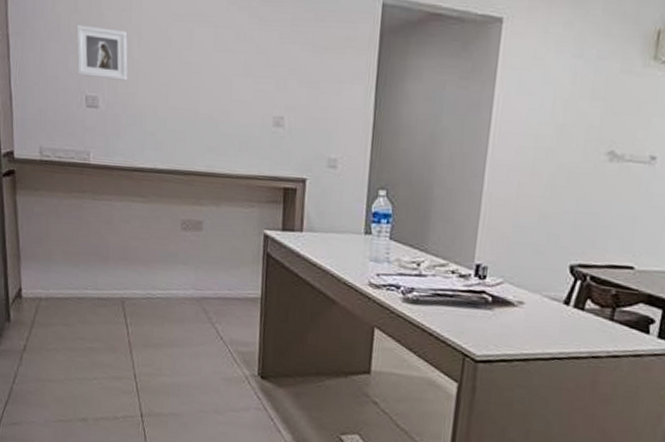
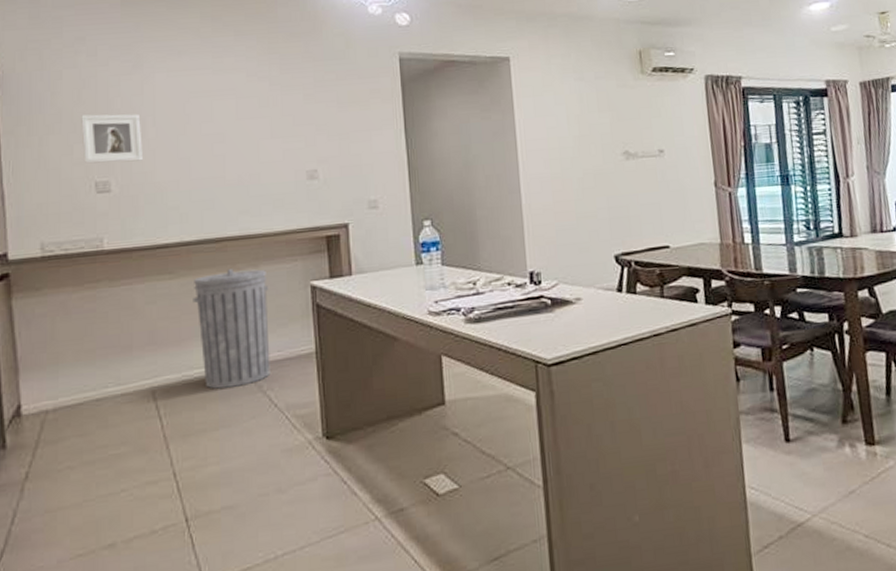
trash can: none [160,203,227,314] -> present [193,269,271,389]

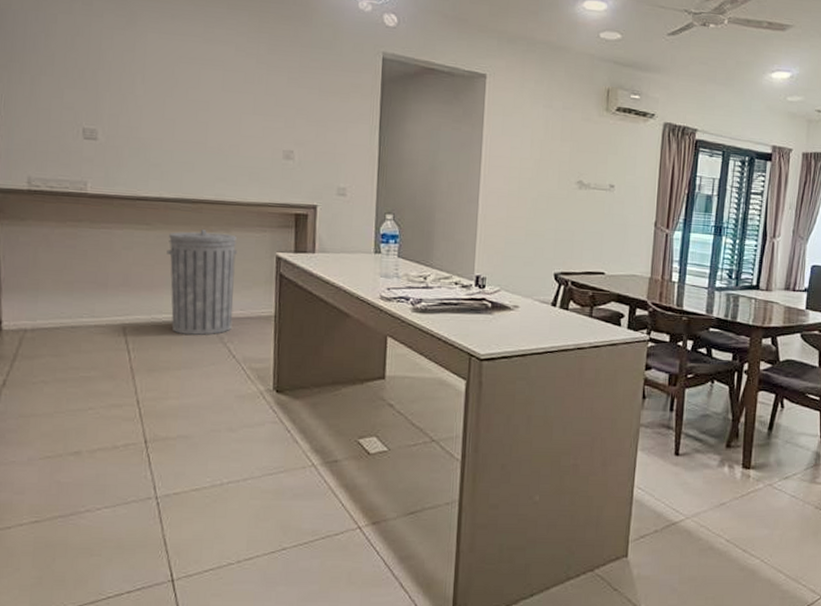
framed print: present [81,114,143,164] -> none [72,61,131,115]

